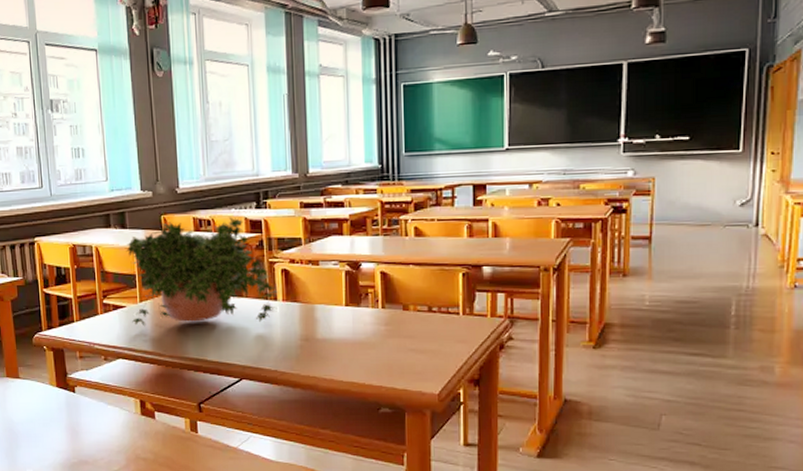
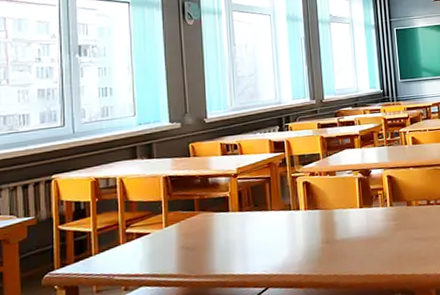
potted plant: present [126,217,278,327] -> none [152,140,301,251]

